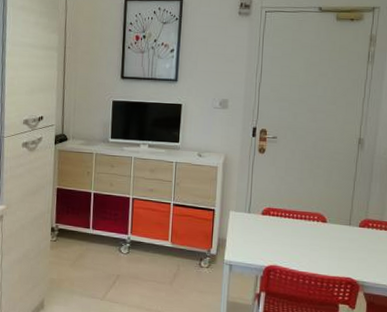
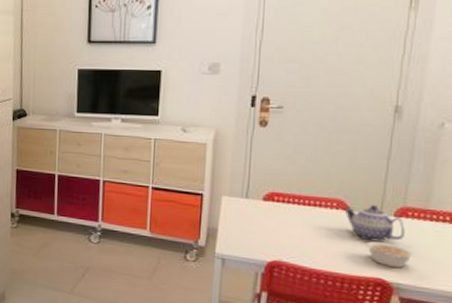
teapot: none [323,218,367,248] -> present [344,205,405,242]
legume: none [338,247,375,269] -> present [365,241,415,268]

